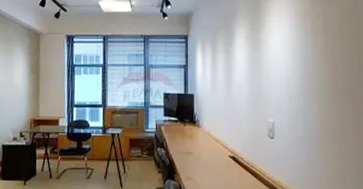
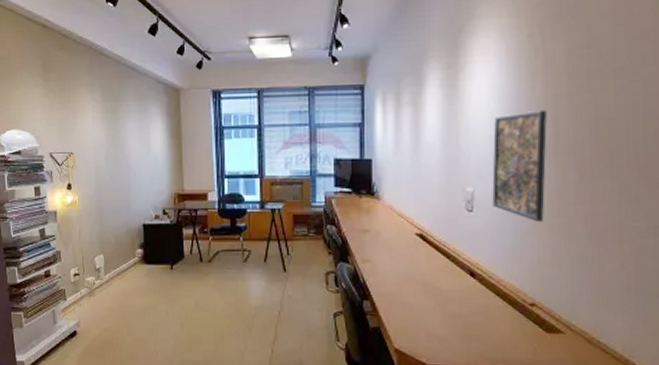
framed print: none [288,59,330,149] -> present [492,109,547,223]

